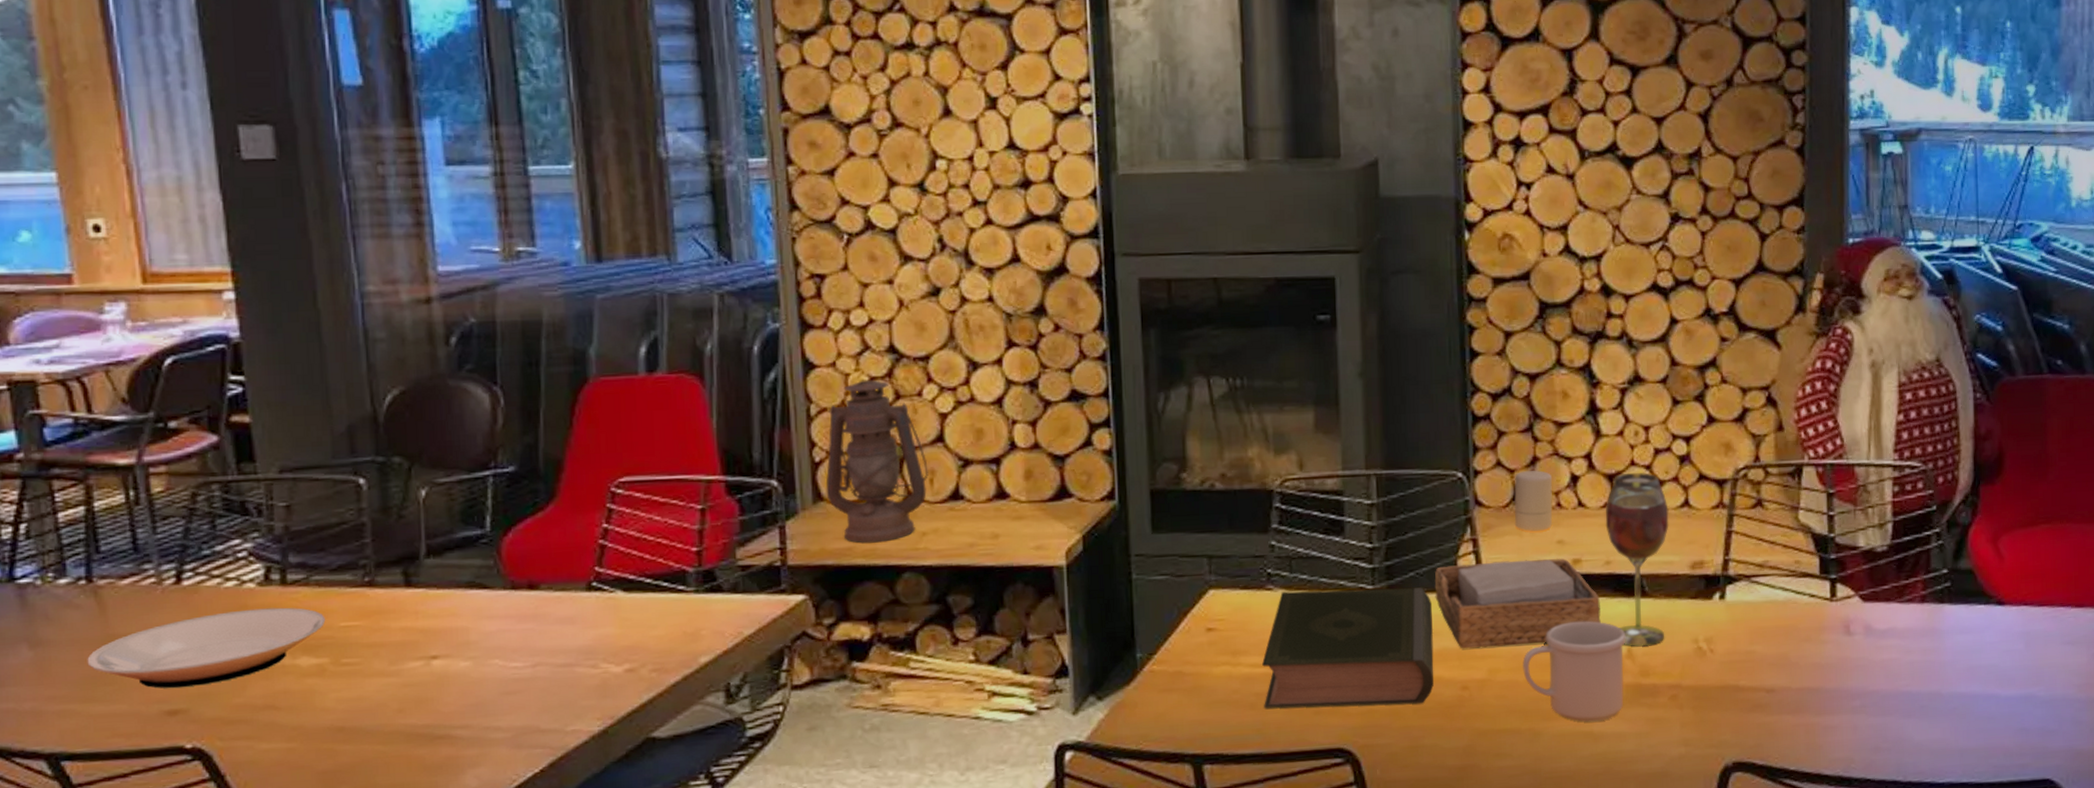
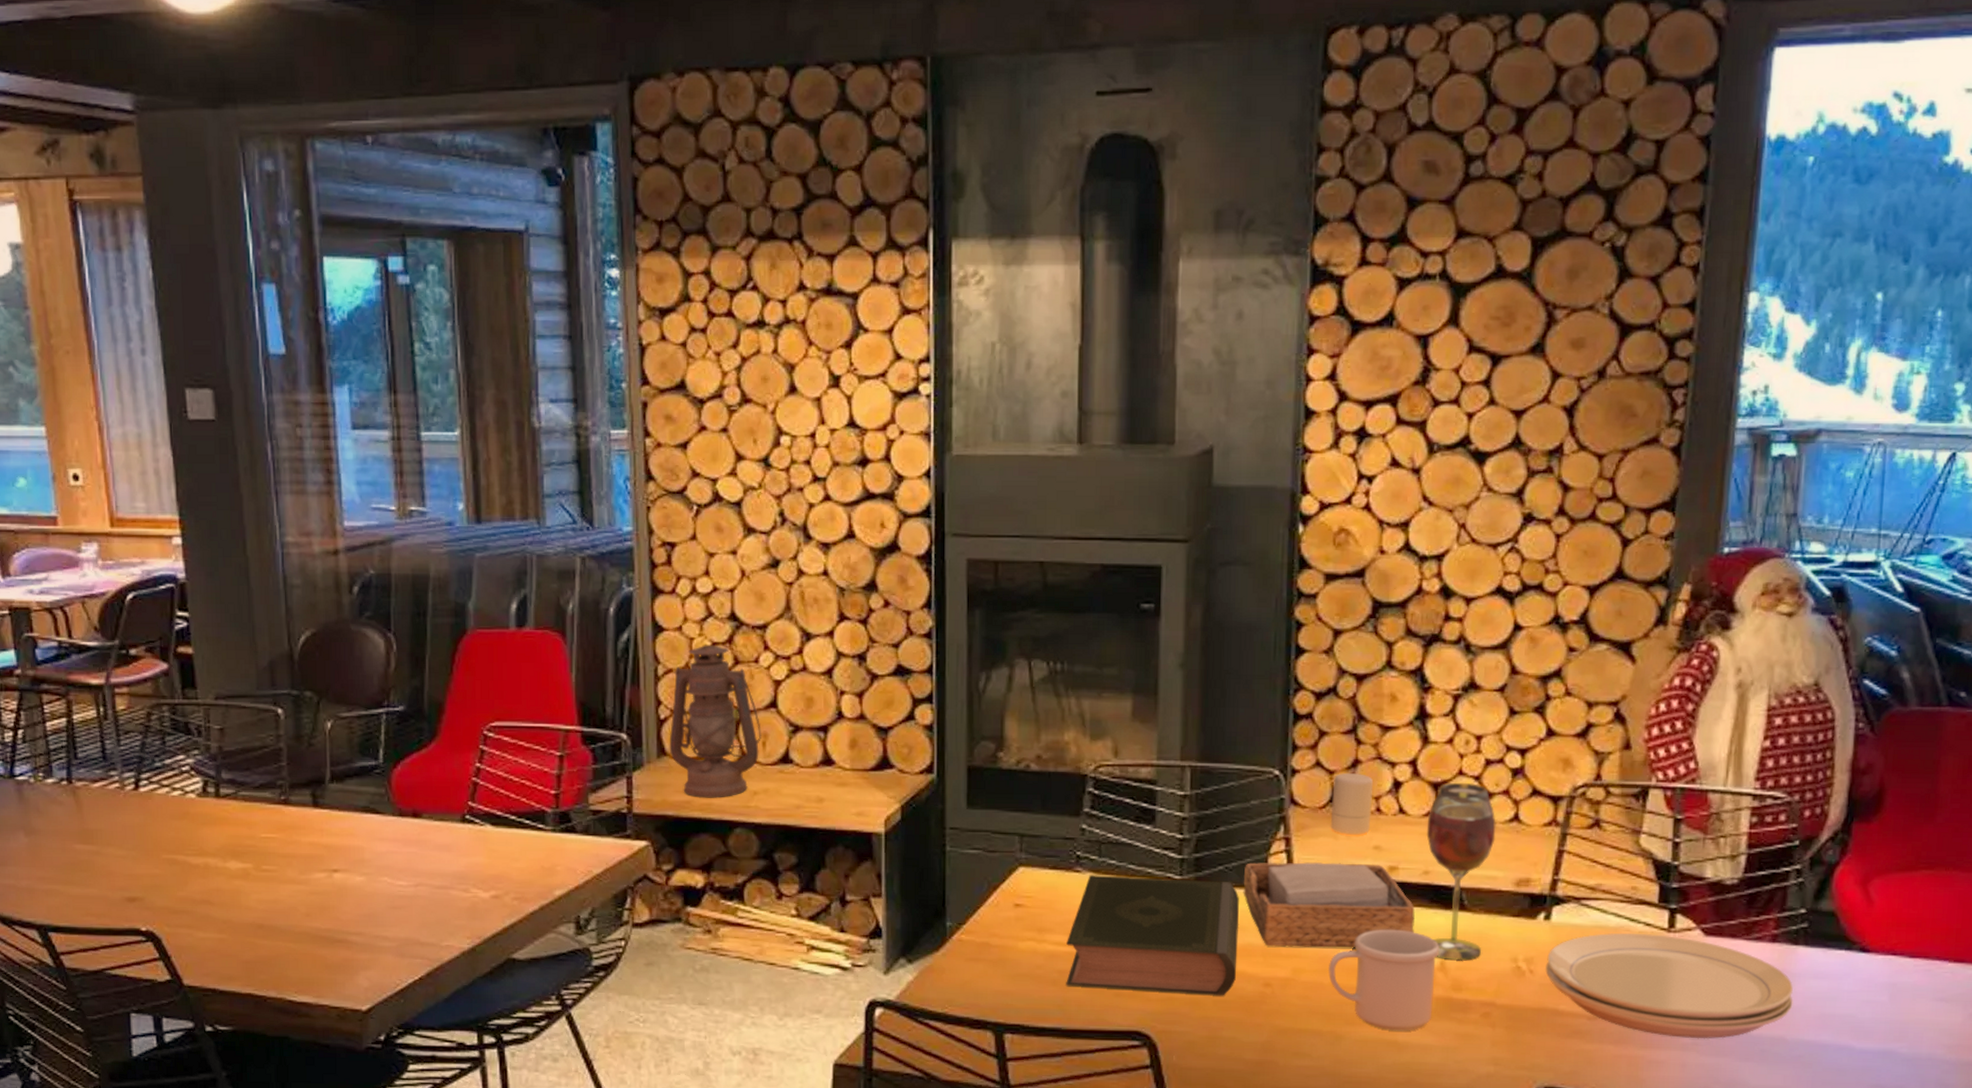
plate: present [87,607,326,688] -> none [68,816,250,879]
plate: none [1724,604,1945,702] -> present [1545,933,1793,1039]

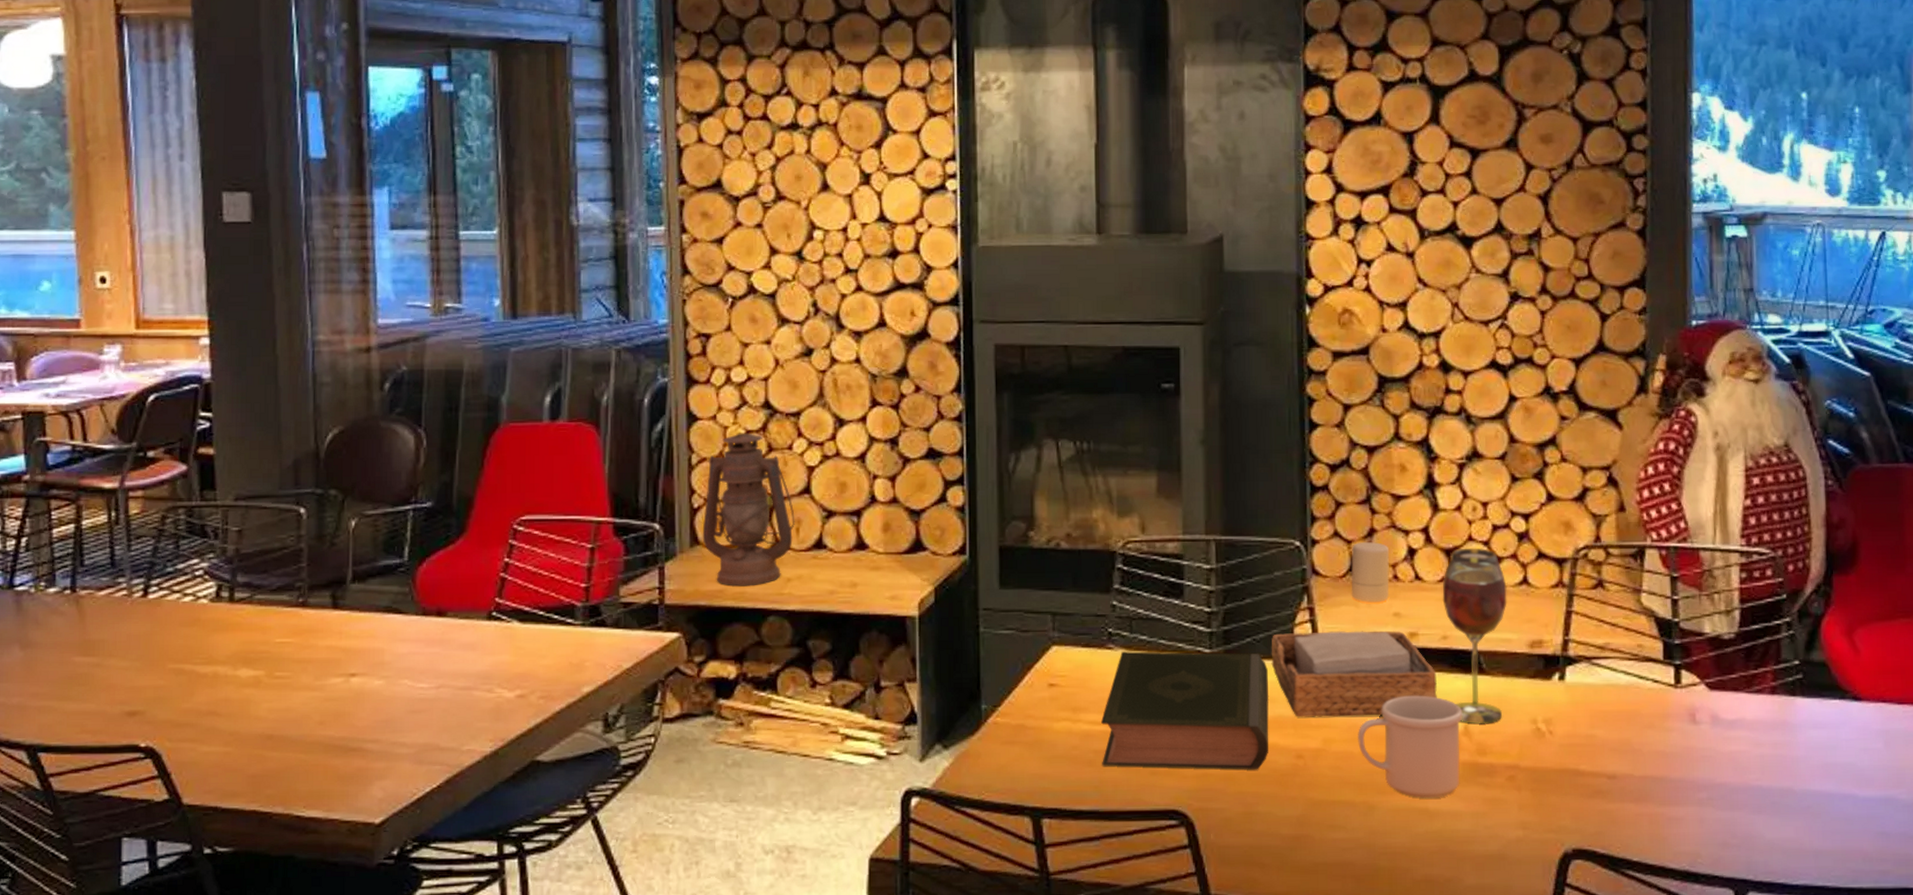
plate: present [1545,933,1793,1039] -> none [1564,690,1797,794]

